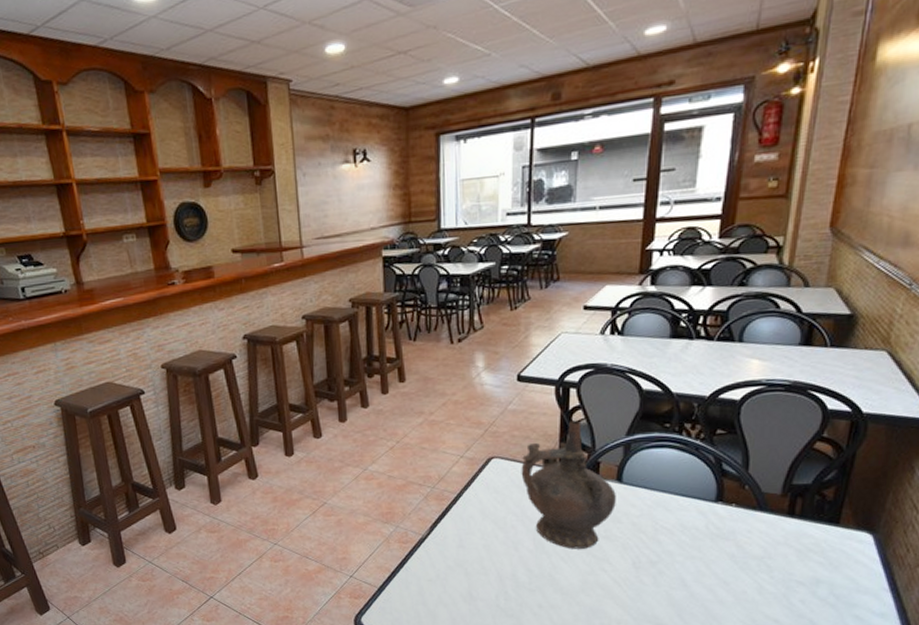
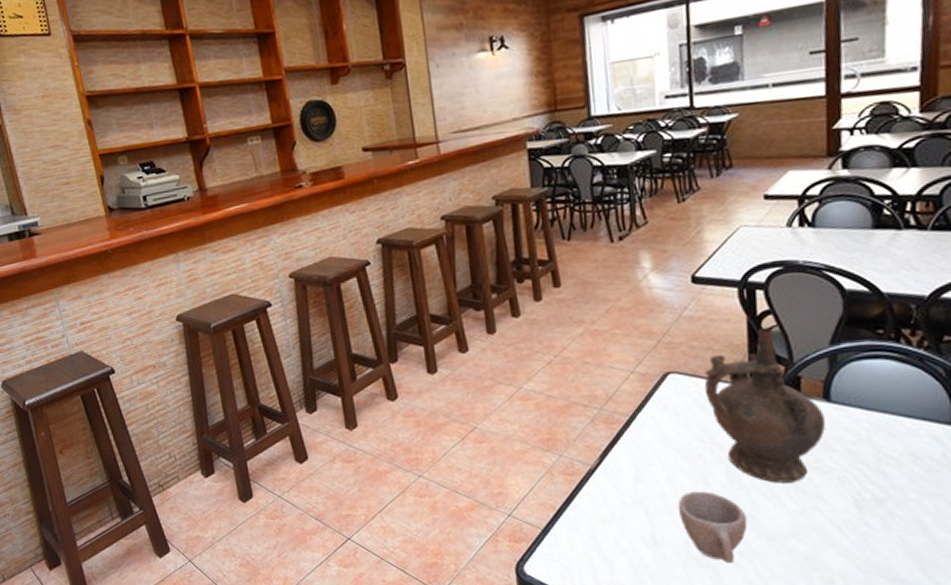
cup: none [493,555,547,613] -> present [678,491,748,563]

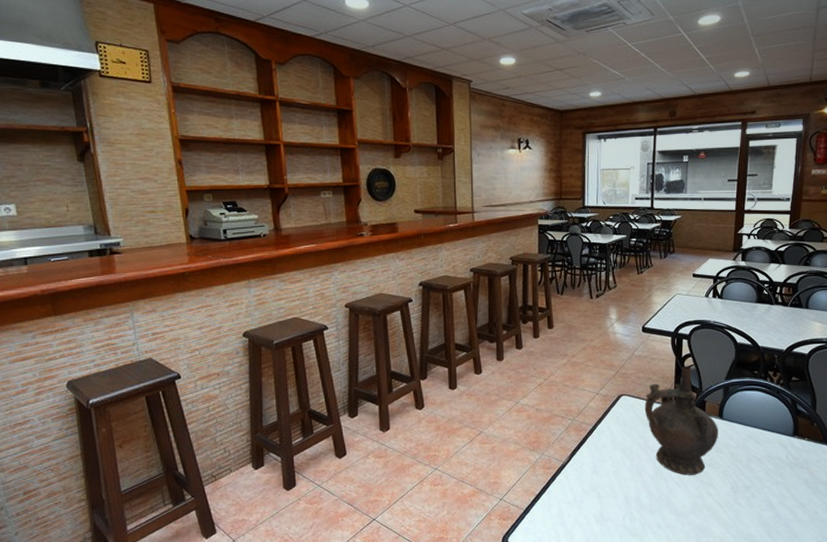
cup: present [678,491,748,563] -> none [621,481,665,532]

